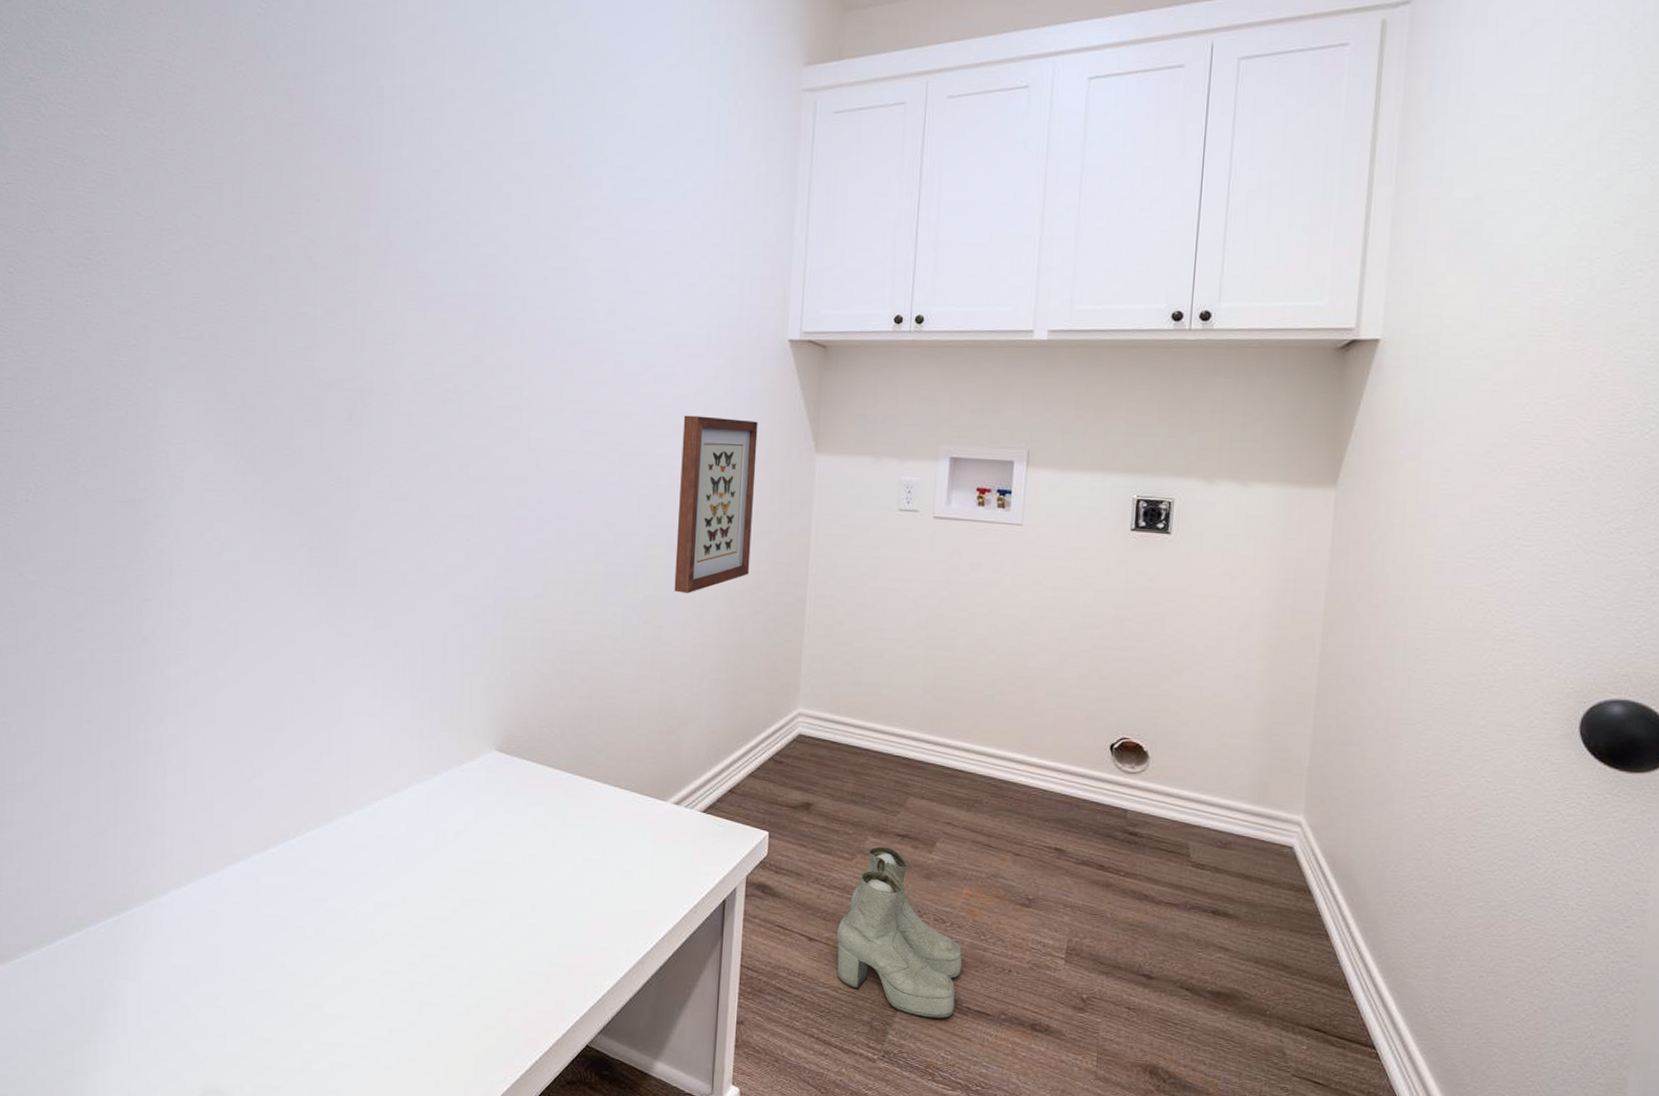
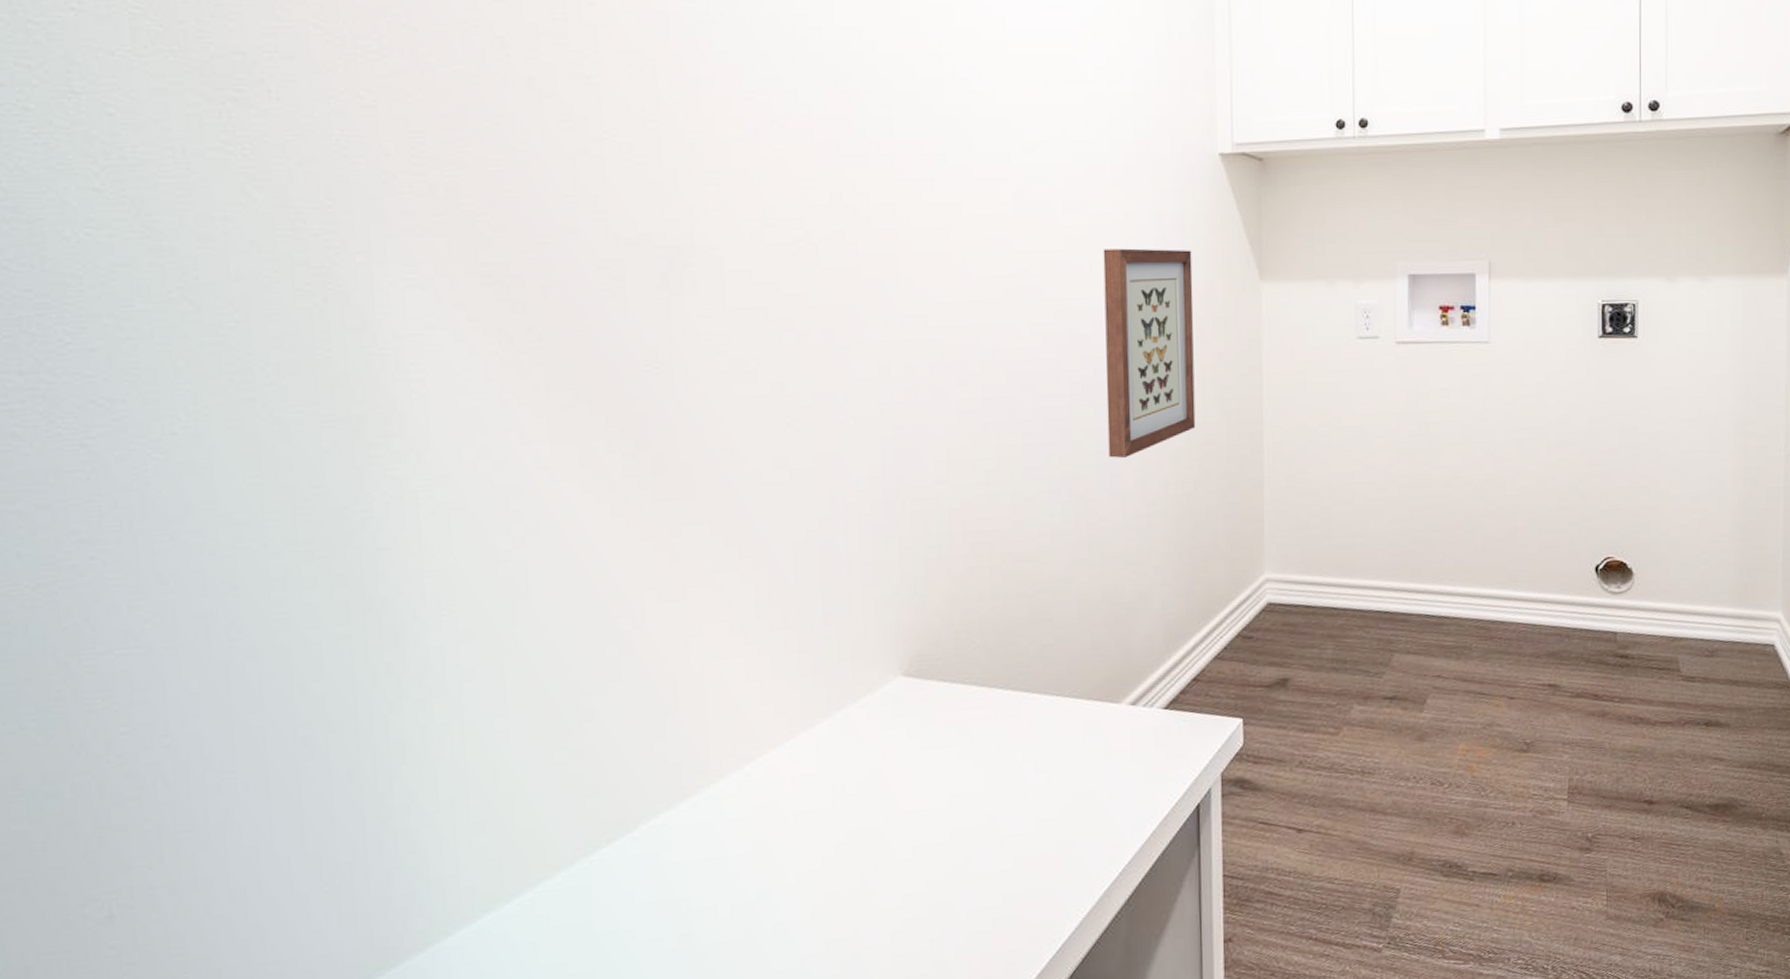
boots: present [837,846,962,1019] -> none [1328,713,1464,892]

